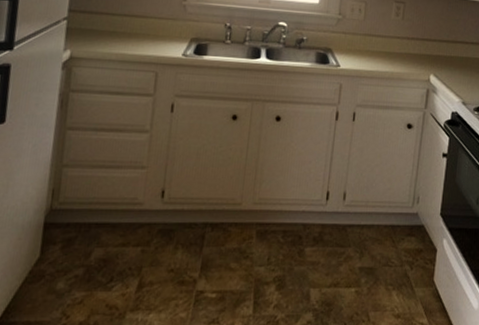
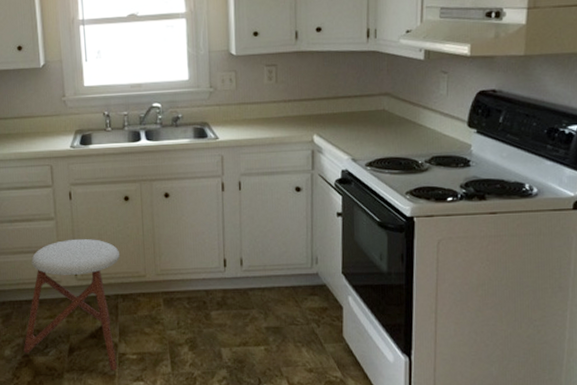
stool: none [81,156,218,312] -> present [23,238,121,371]

